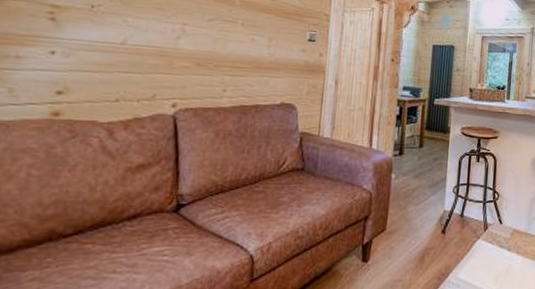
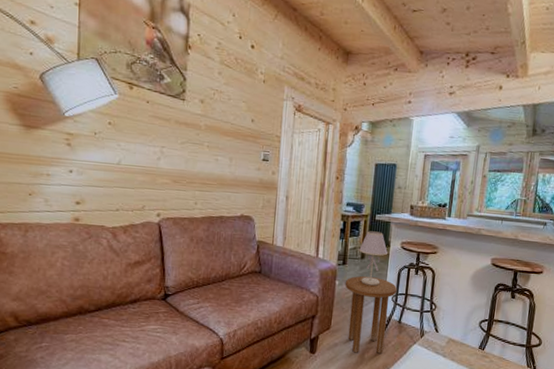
side table: none [402,166,459,256] -> present [345,276,398,354]
table lamp: none [417,116,448,177] -> present [359,231,389,286]

